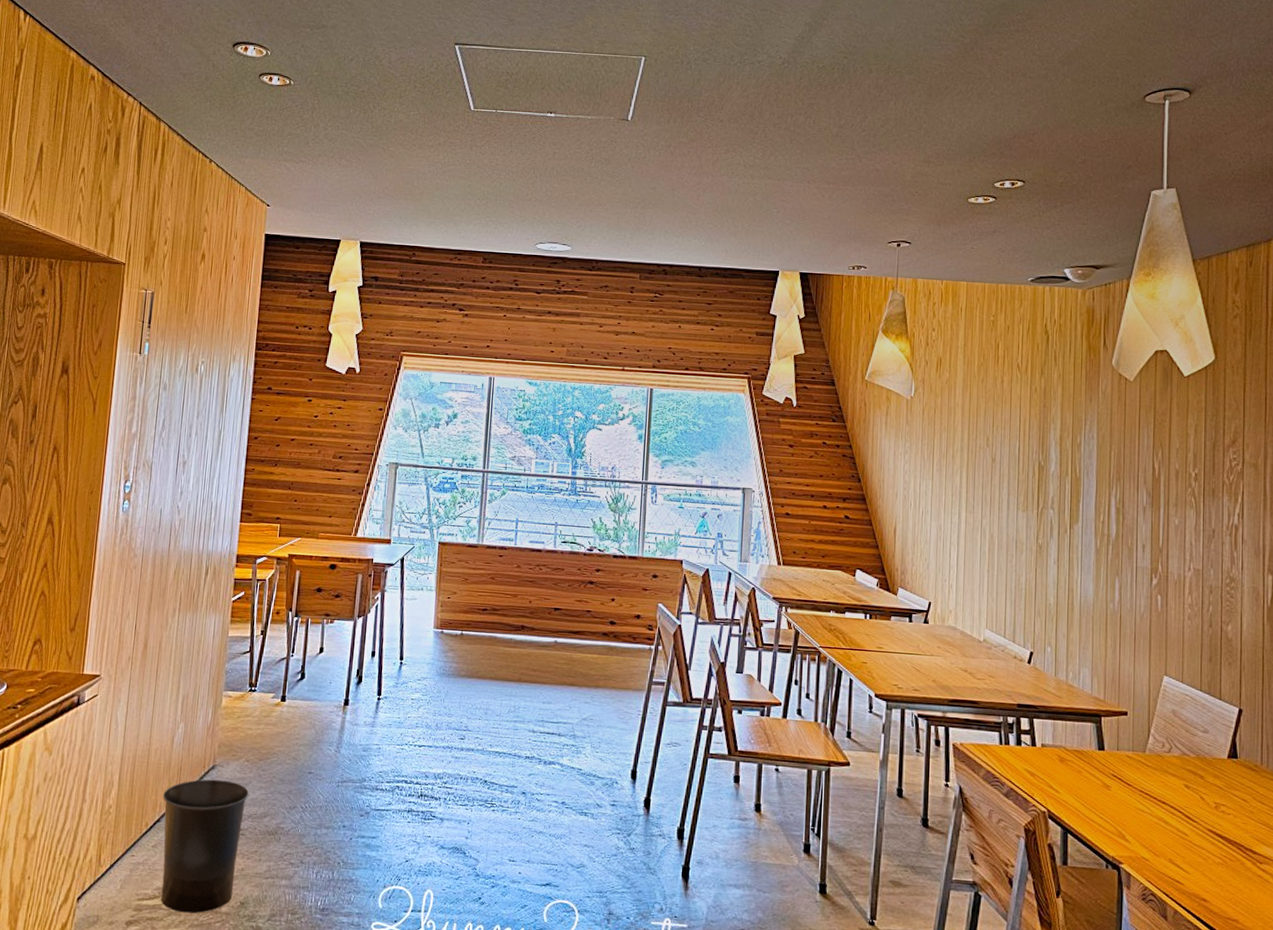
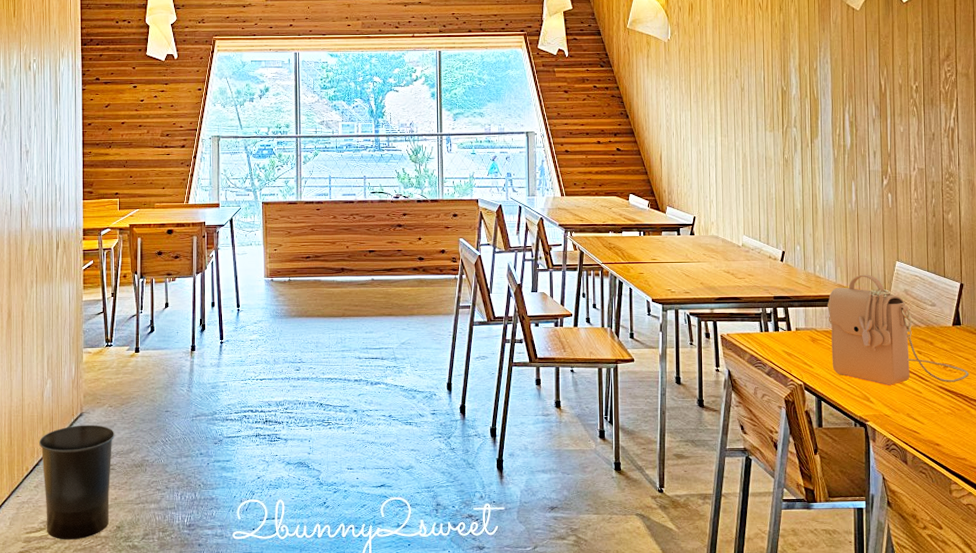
handbag: none [1079,687,1246,827] -> present [827,274,969,385]

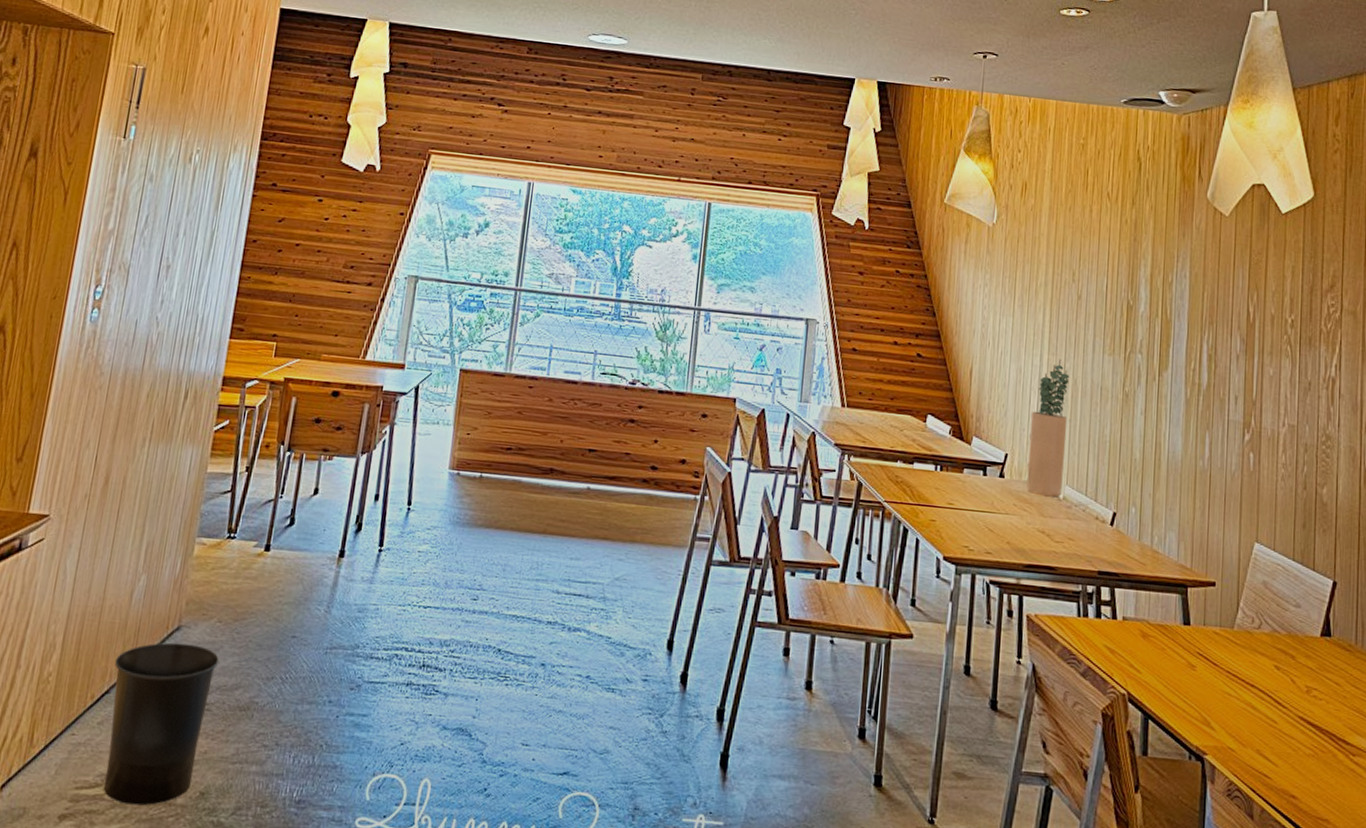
vase: none [711,139,741,245] -> present [1026,359,1070,498]
handbag: present [827,274,969,385] -> none [1164,554,1339,714]

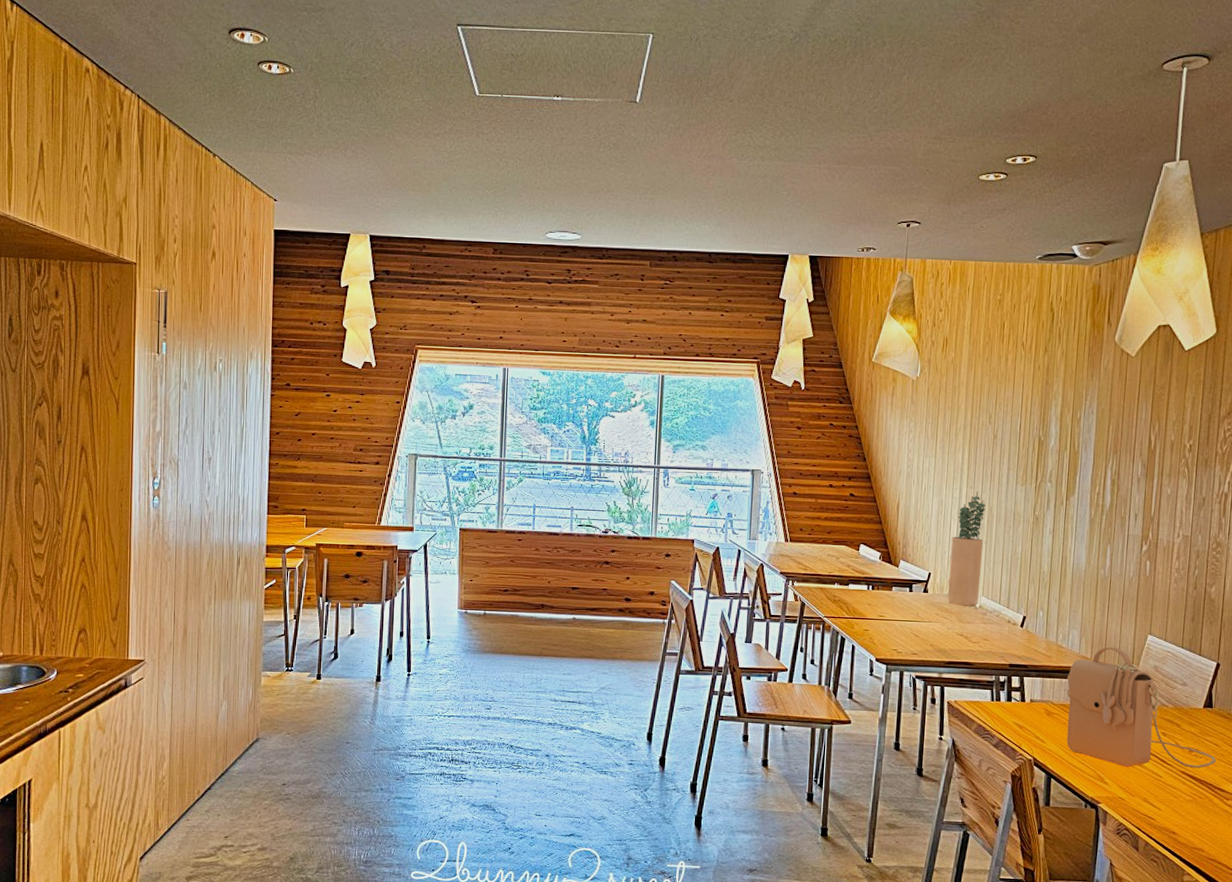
waste bin: present [103,642,220,806] -> none [212,751,292,868]
handbag: none [1164,554,1339,714] -> present [1066,646,1216,768]

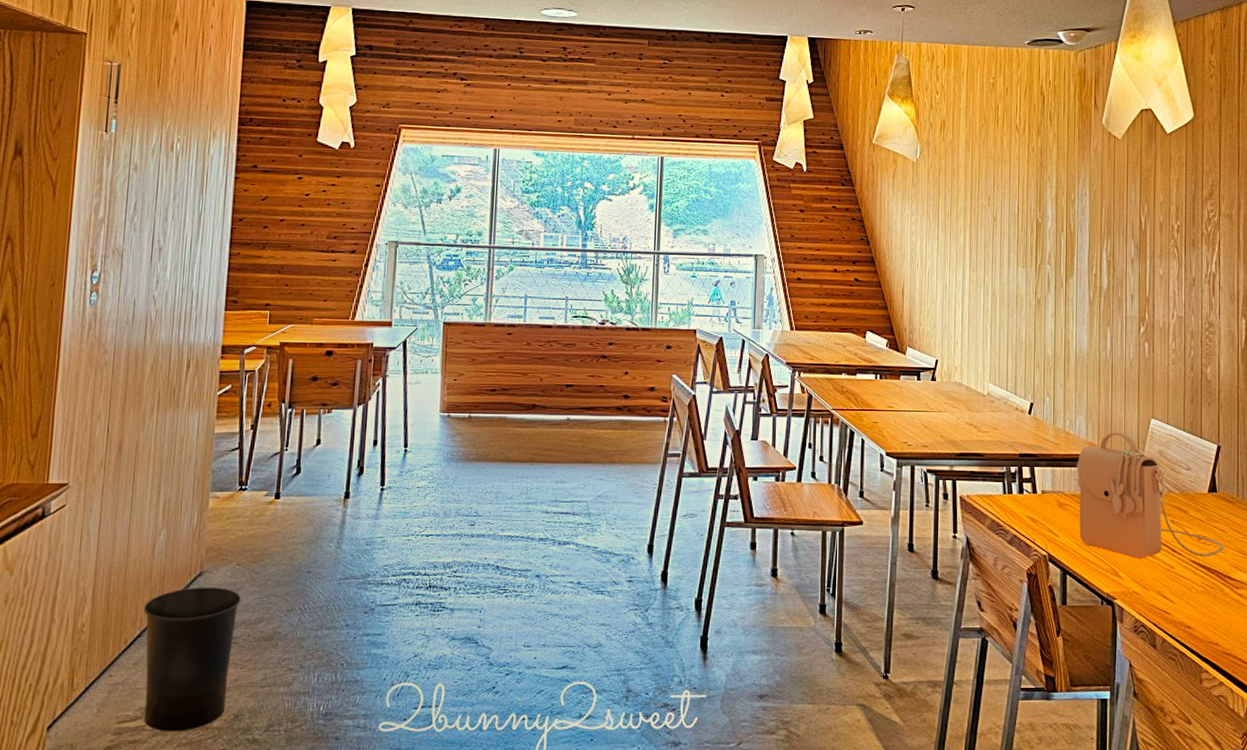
waste bin: none [212,751,292,868] -> present [144,587,242,732]
vase: present [947,491,986,607] -> none [955,274,989,394]

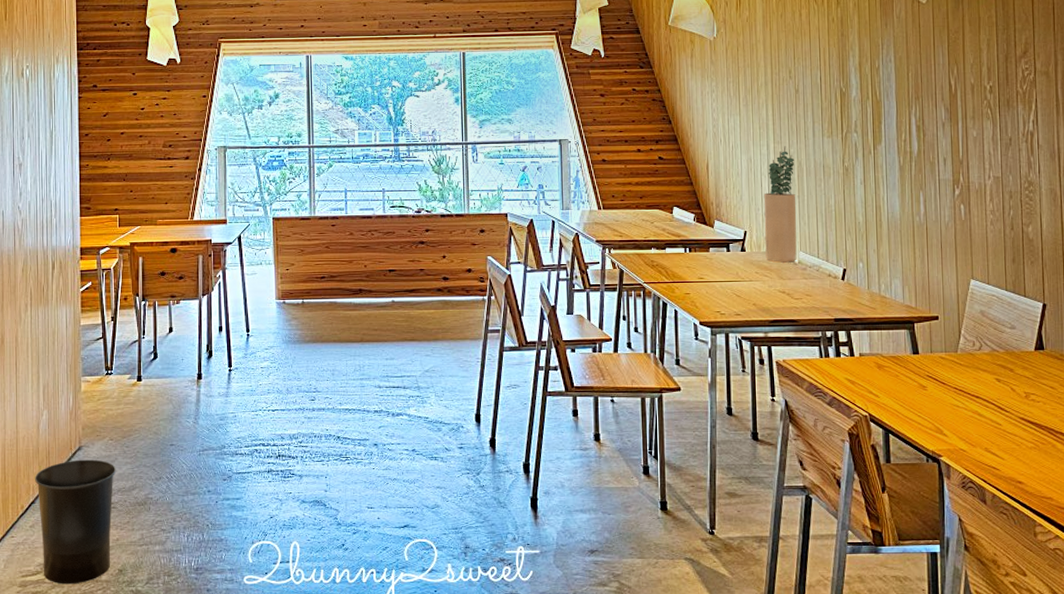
vase: none [955,274,989,394] -> present [764,146,797,263]
handbag: present [1076,431,1224,558] -> none [893,293,1055,417]

